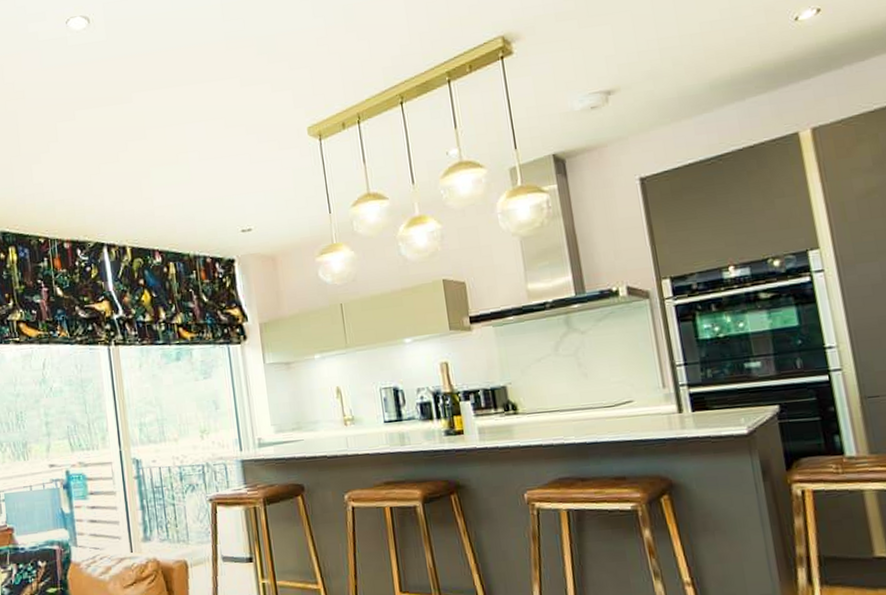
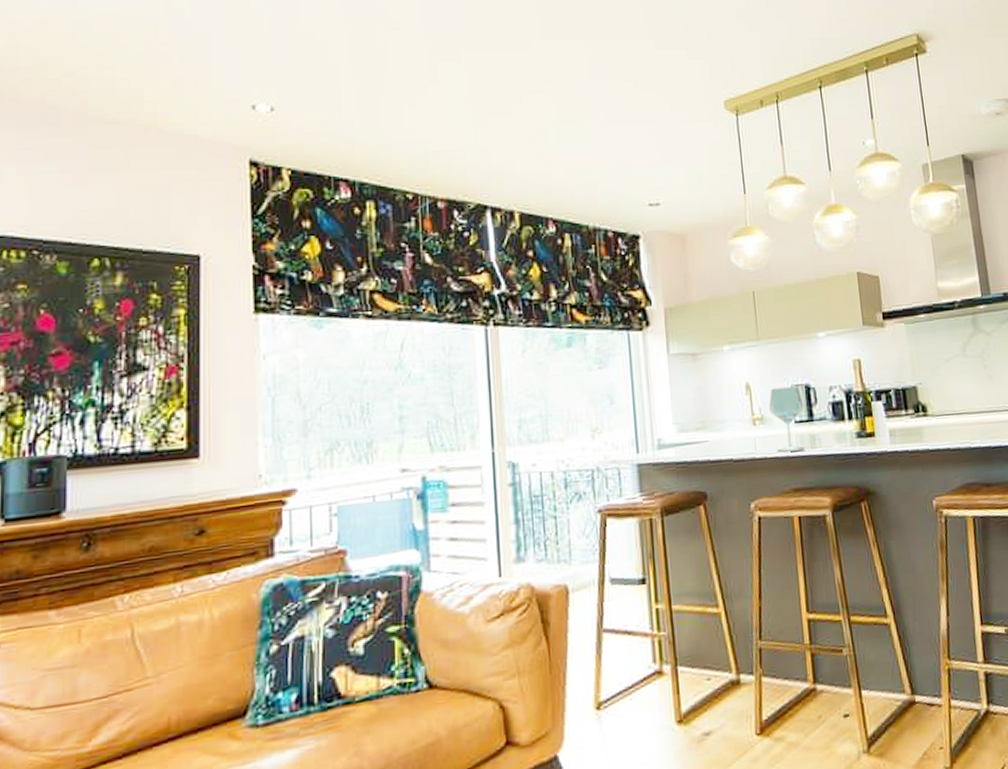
wine glass: none [358,389,394,450] -> present [768,386,804,453]

